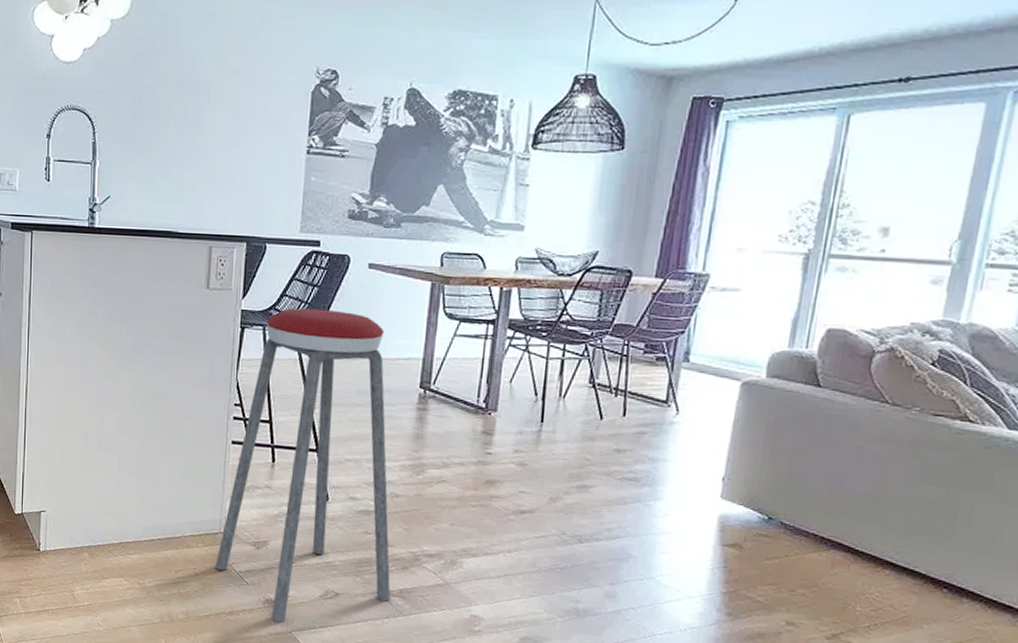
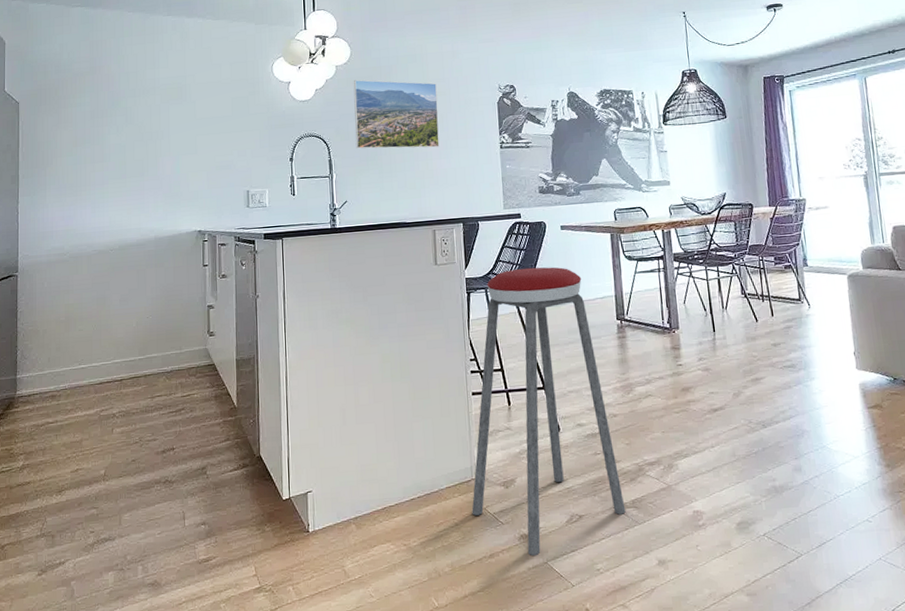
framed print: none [126,40,236,142] -> present [353,79,440,149]

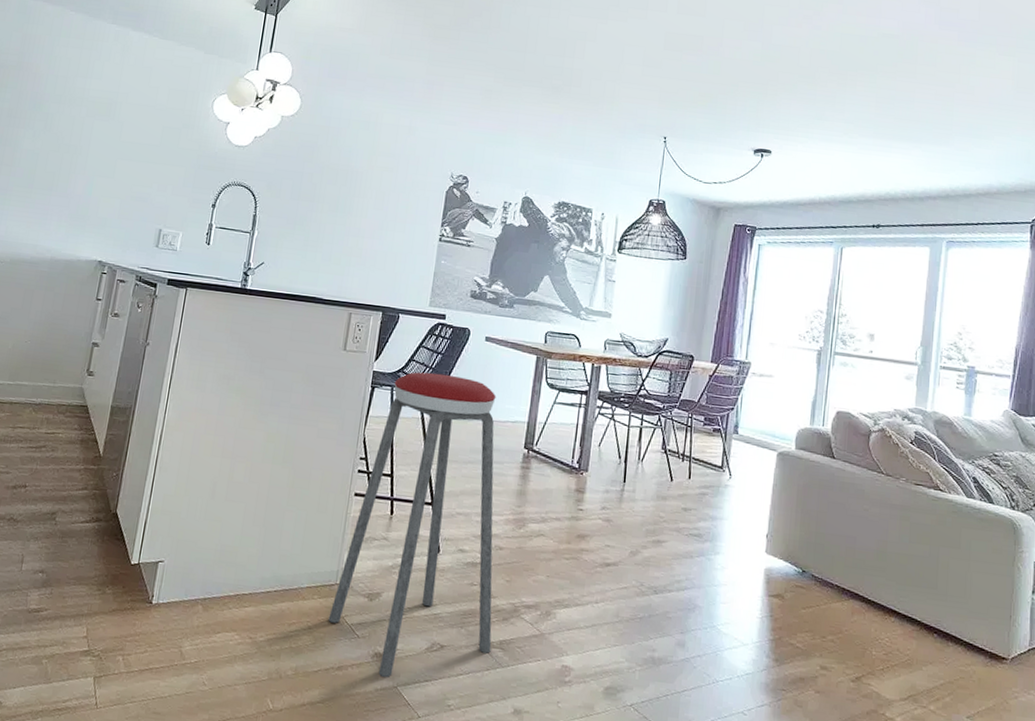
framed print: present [353,79,440,149] -> none [285,135,385,226]

